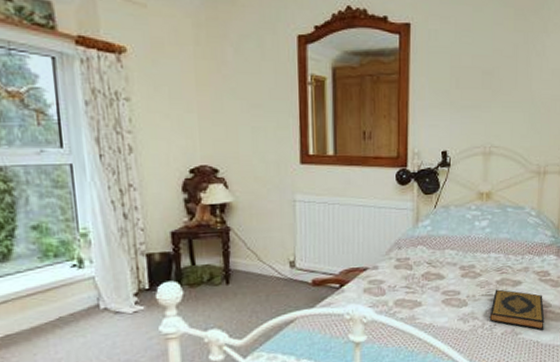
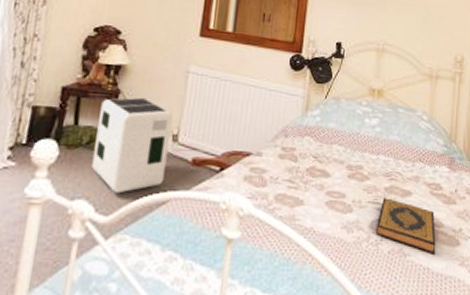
air purifier: none [214,231,288,320] -> present [91,97,173,194]

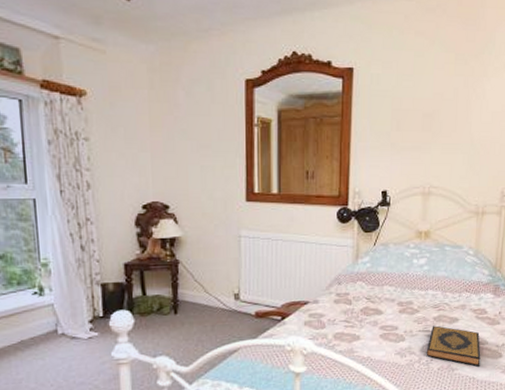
air purifier: present [91,97,173,194] -> none [163,264,232,348]

